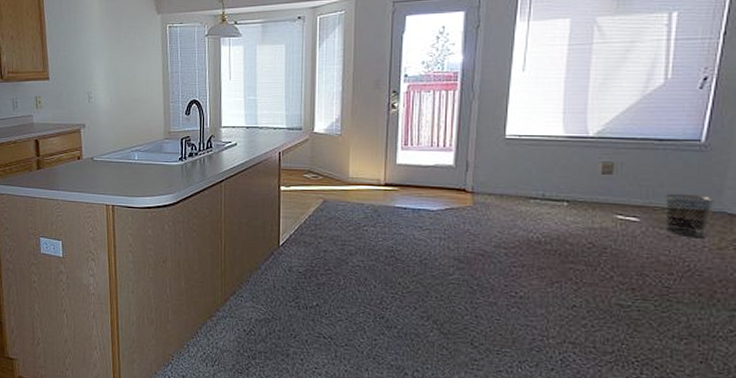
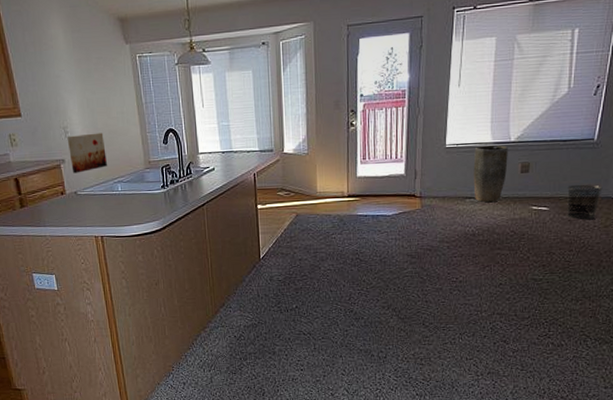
wall art: none [90,100,127,139] -> present [67,132,107,174]
vase: none [540,140,585,206] -> present [473,145,508,203]

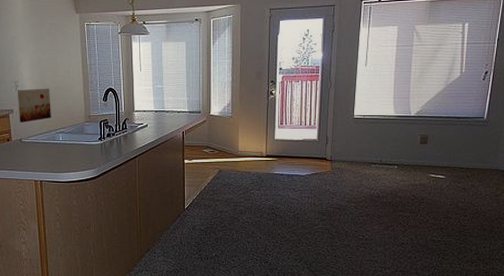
vase: present [473,145,508,203] -> none [378,119,409,169]
waste bin: present [566,184,603,220] -> none [461,157,493,188]

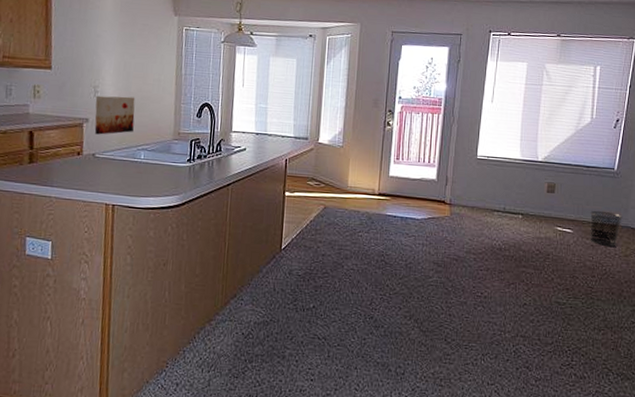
waste bin: none [461,157,493,188] -> present [589,210,623,247]

